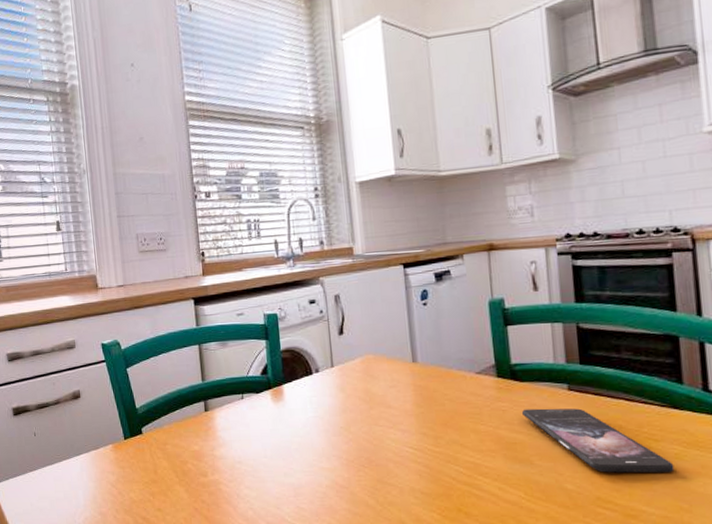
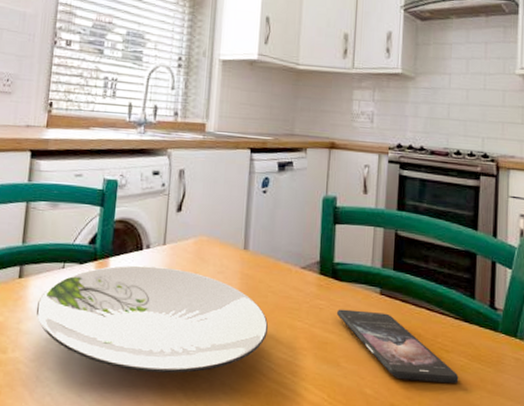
plate: none [225,387,451,484] -> present [36,265,269,373]

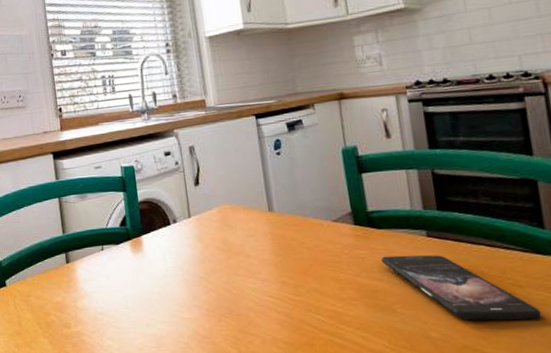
plate: present [36,265,269,373] -> none [86,237,311,334]

